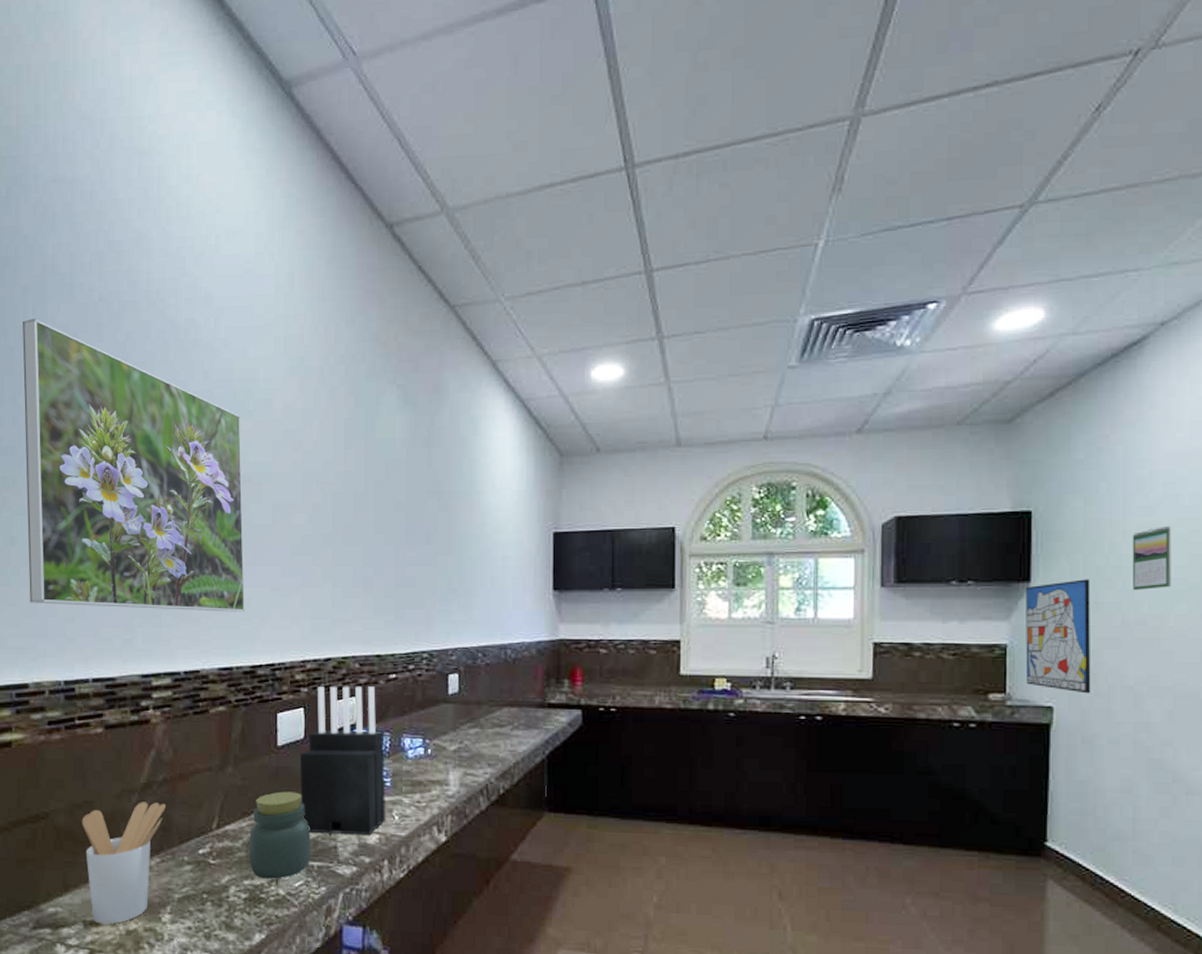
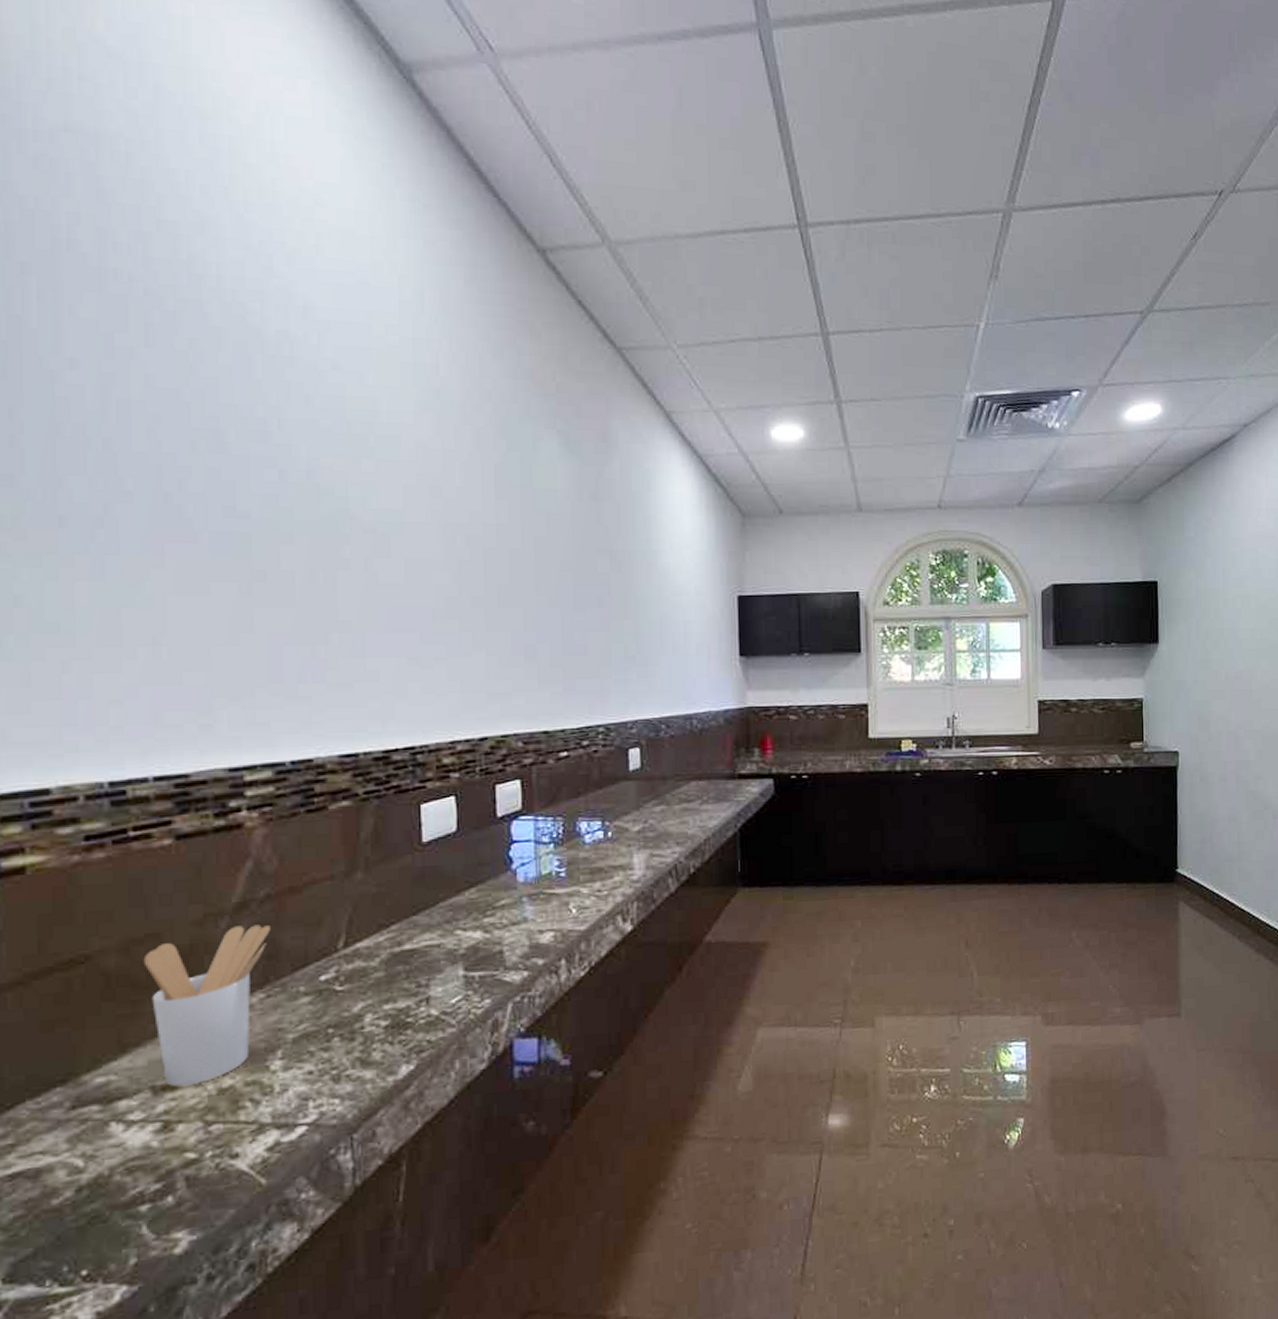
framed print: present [22,318,246,612] -> none [21,307,374,688]
jar: present [249,791,311,879] -> none [389,894,470,1000]
knife block: present [299,686,386,837] -> none [451,767,561,941]
wall art: present [1025,579,1091,694] -> none [1156,640,1205,739]
calendar: present [1132,525,1172,591] -> none [1230,595,1258,650]

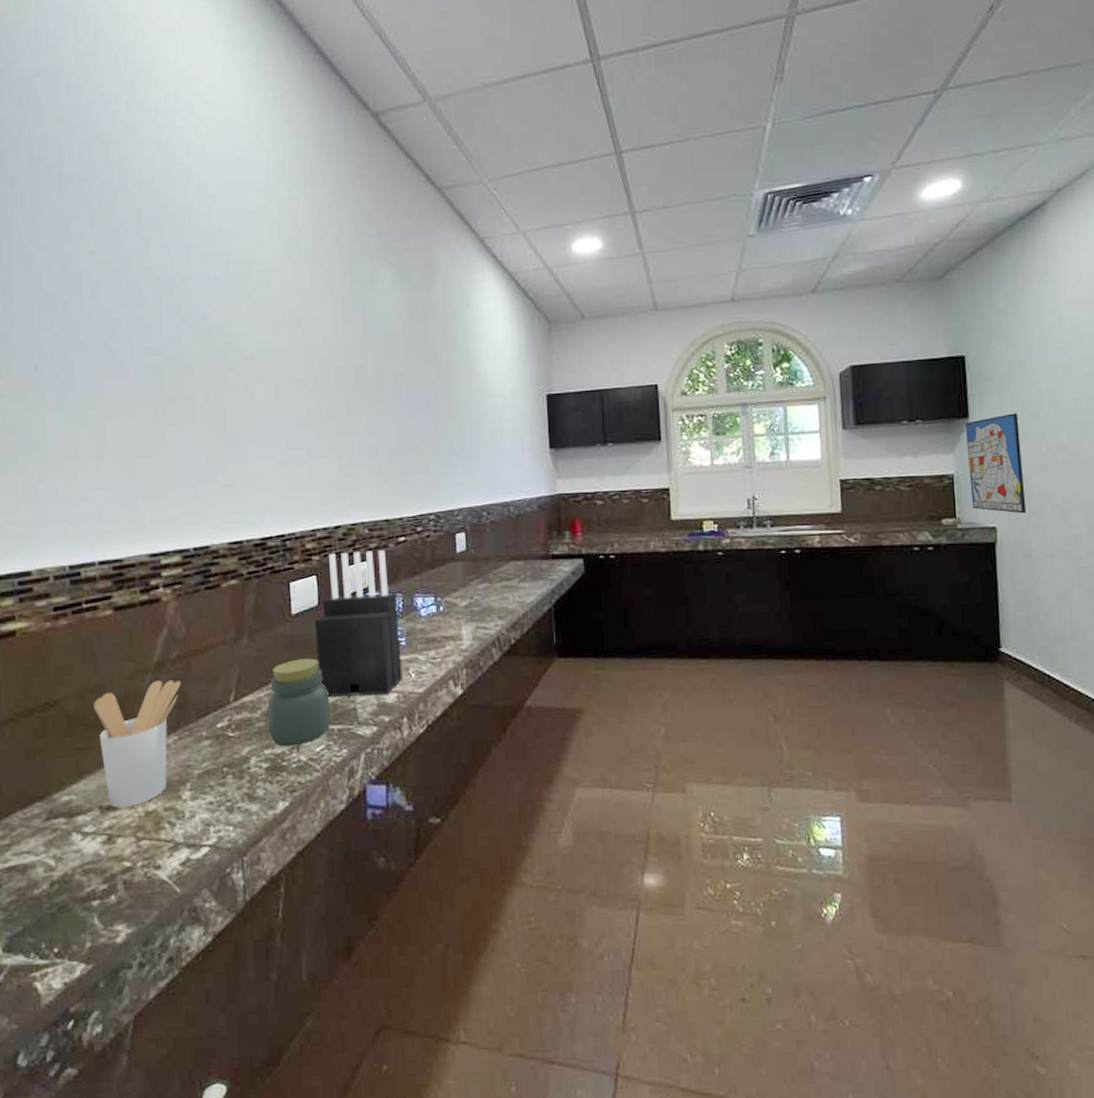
jar: none [389,894,470,1000] -> present [268,658,331,747]
knife block: none [451,767,561,941] -> present [314,550,402,699]
wall art: none [1156,640,1205,739] -> present [966,413,1027,514]

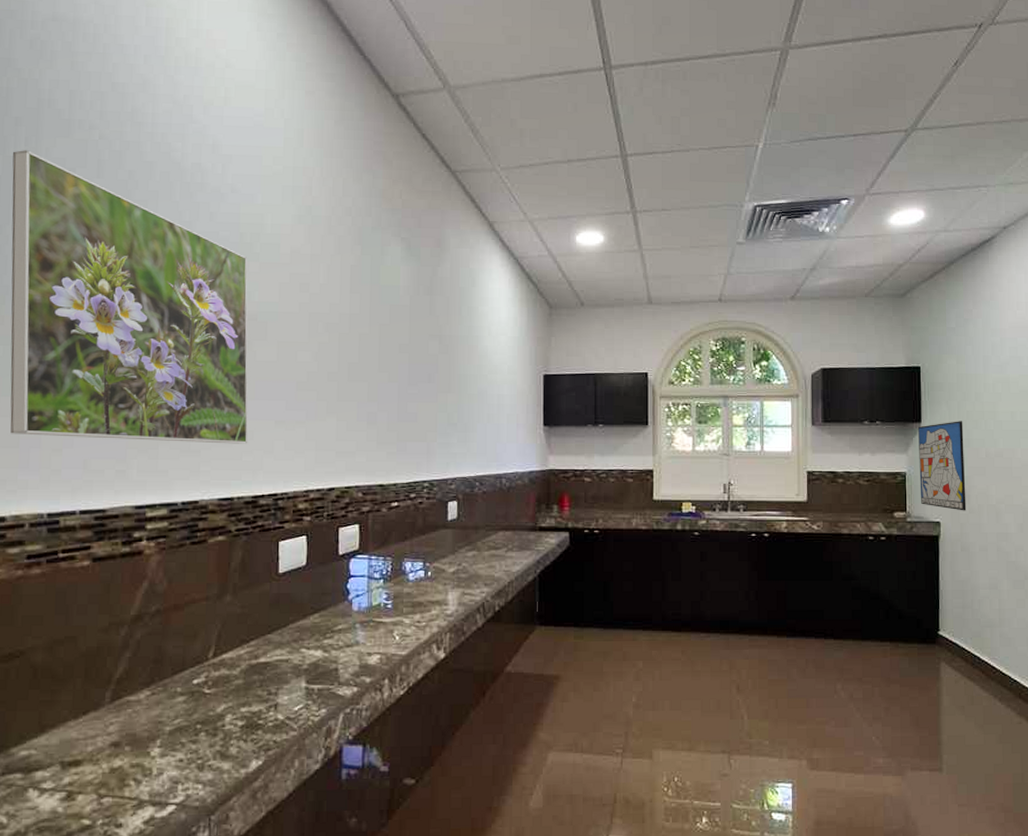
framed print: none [11,209,253,490] -> present [10,150,248,444]
utensil holder: present [93,680,181,808] -> none [62,634,158,764]
jar: present [268,658,331,747] -> none [247,617,312,705]
knife block: present [314,550,402,699] -> none [301,514,387,660]

